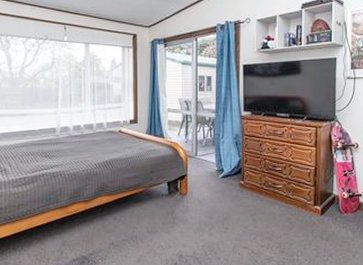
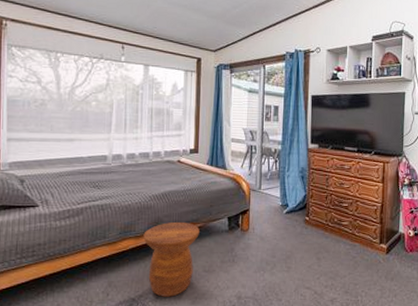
side table: none [91,187,142,255] -> present [143,221,199,297]

